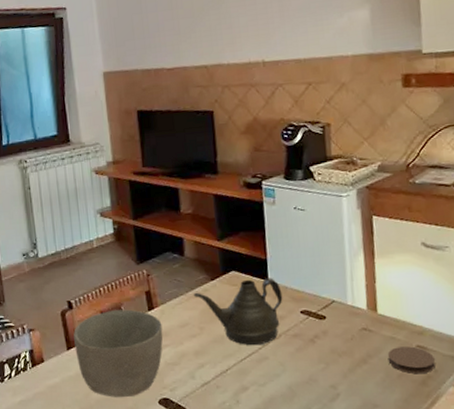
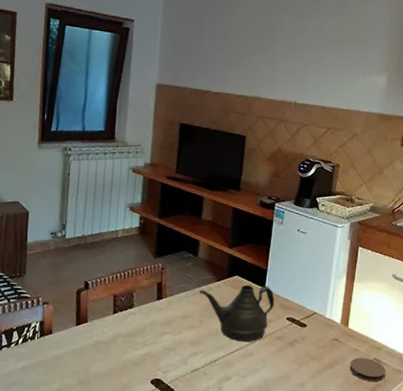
bowl: present [73,309,163,398] -> none [83,295,167,375]

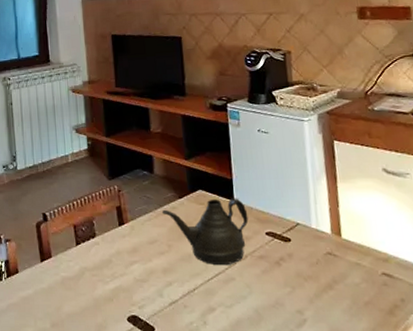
coaster: present [349,358,387,382] -> none [353,273,402,303]

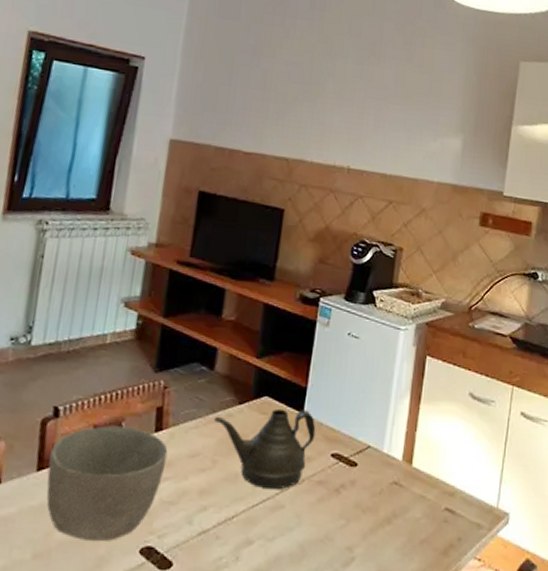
bowl: none [47,224,133,313] -> present [47,425,168,542]

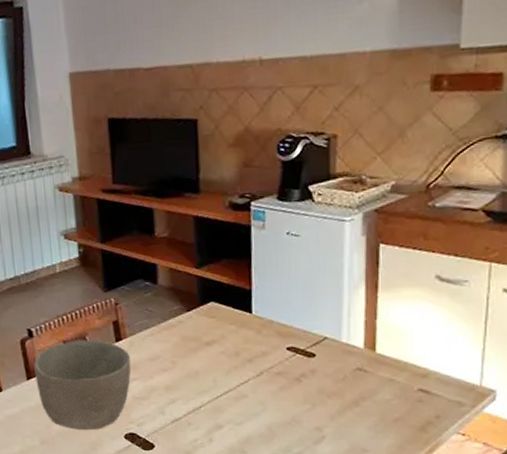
teapot: present [213,408,316,490] -> none [165,310,268,383]

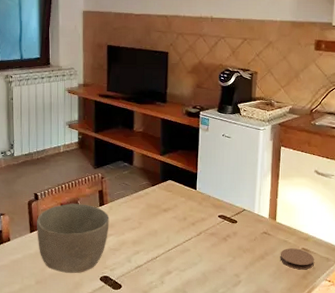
coaster: none [383,389,439,420] -> present [280,248,315,270]

